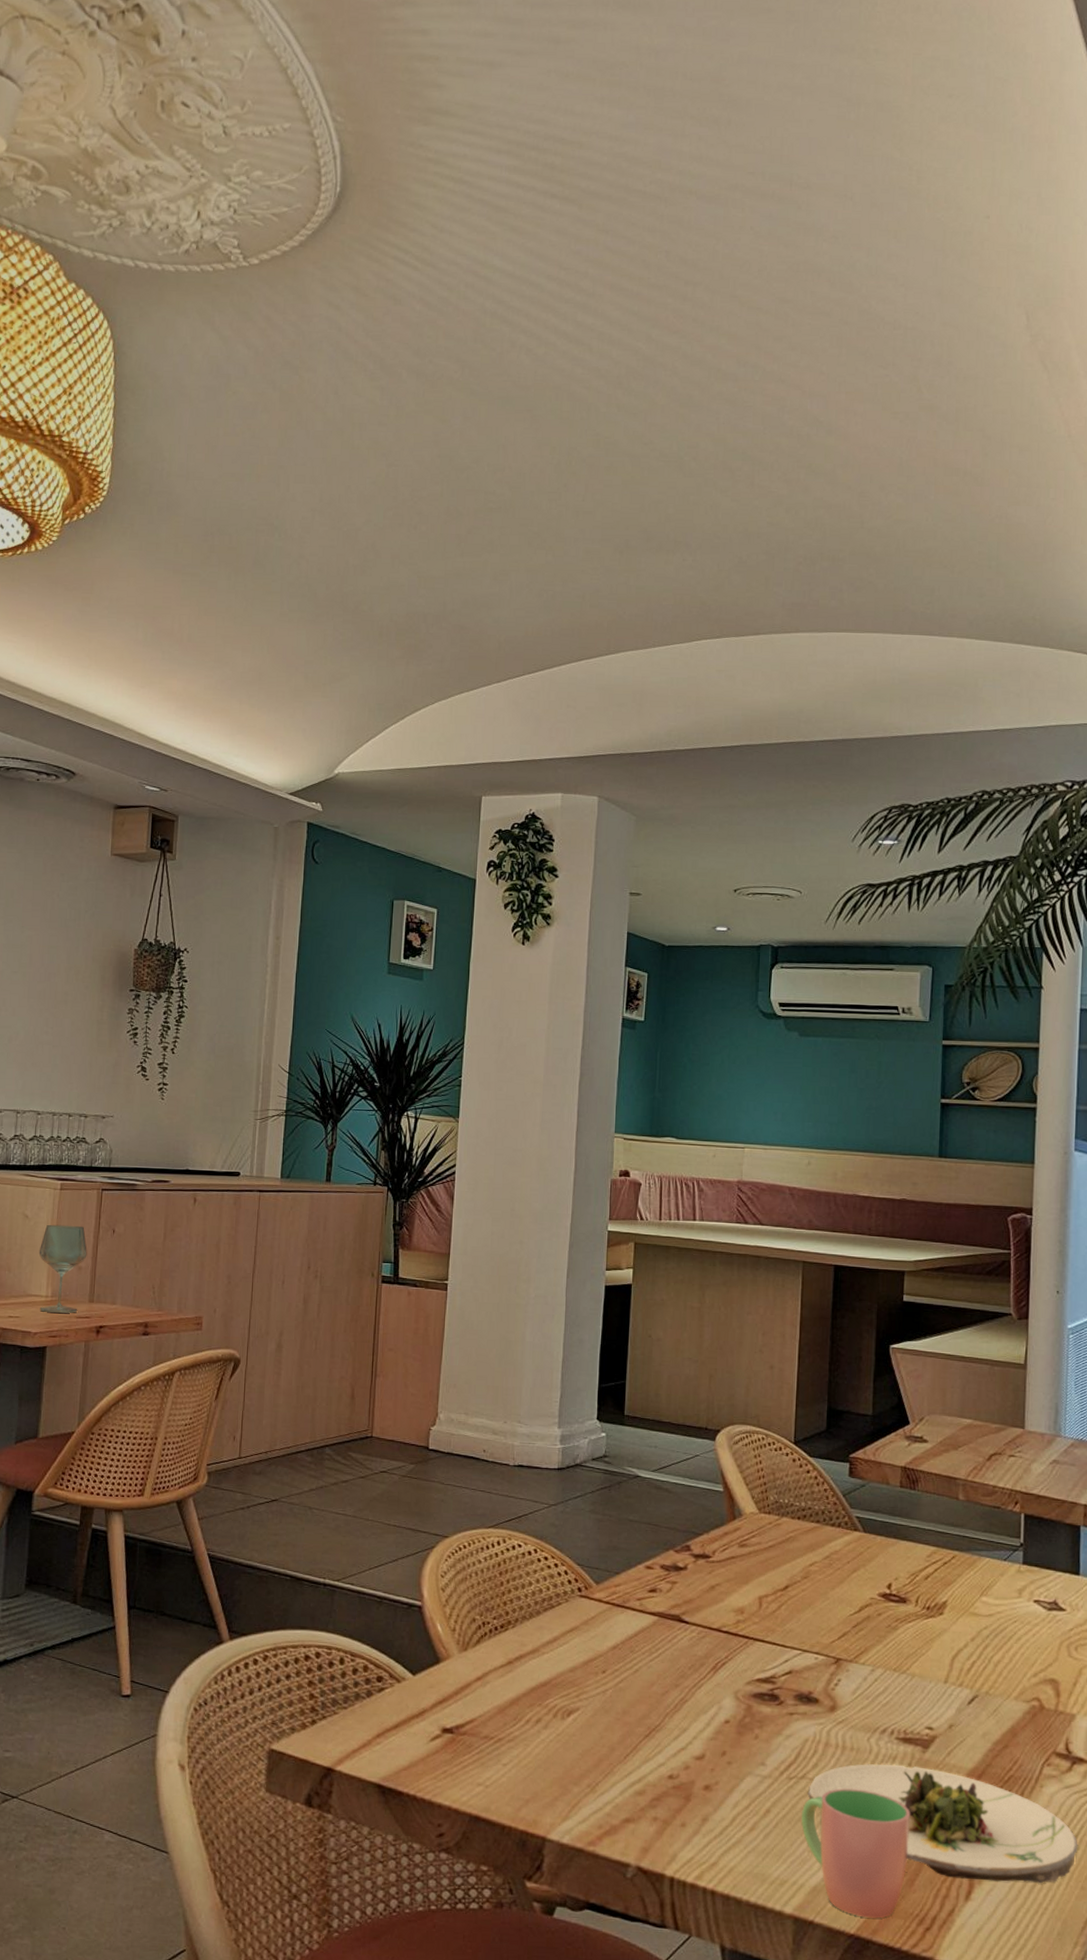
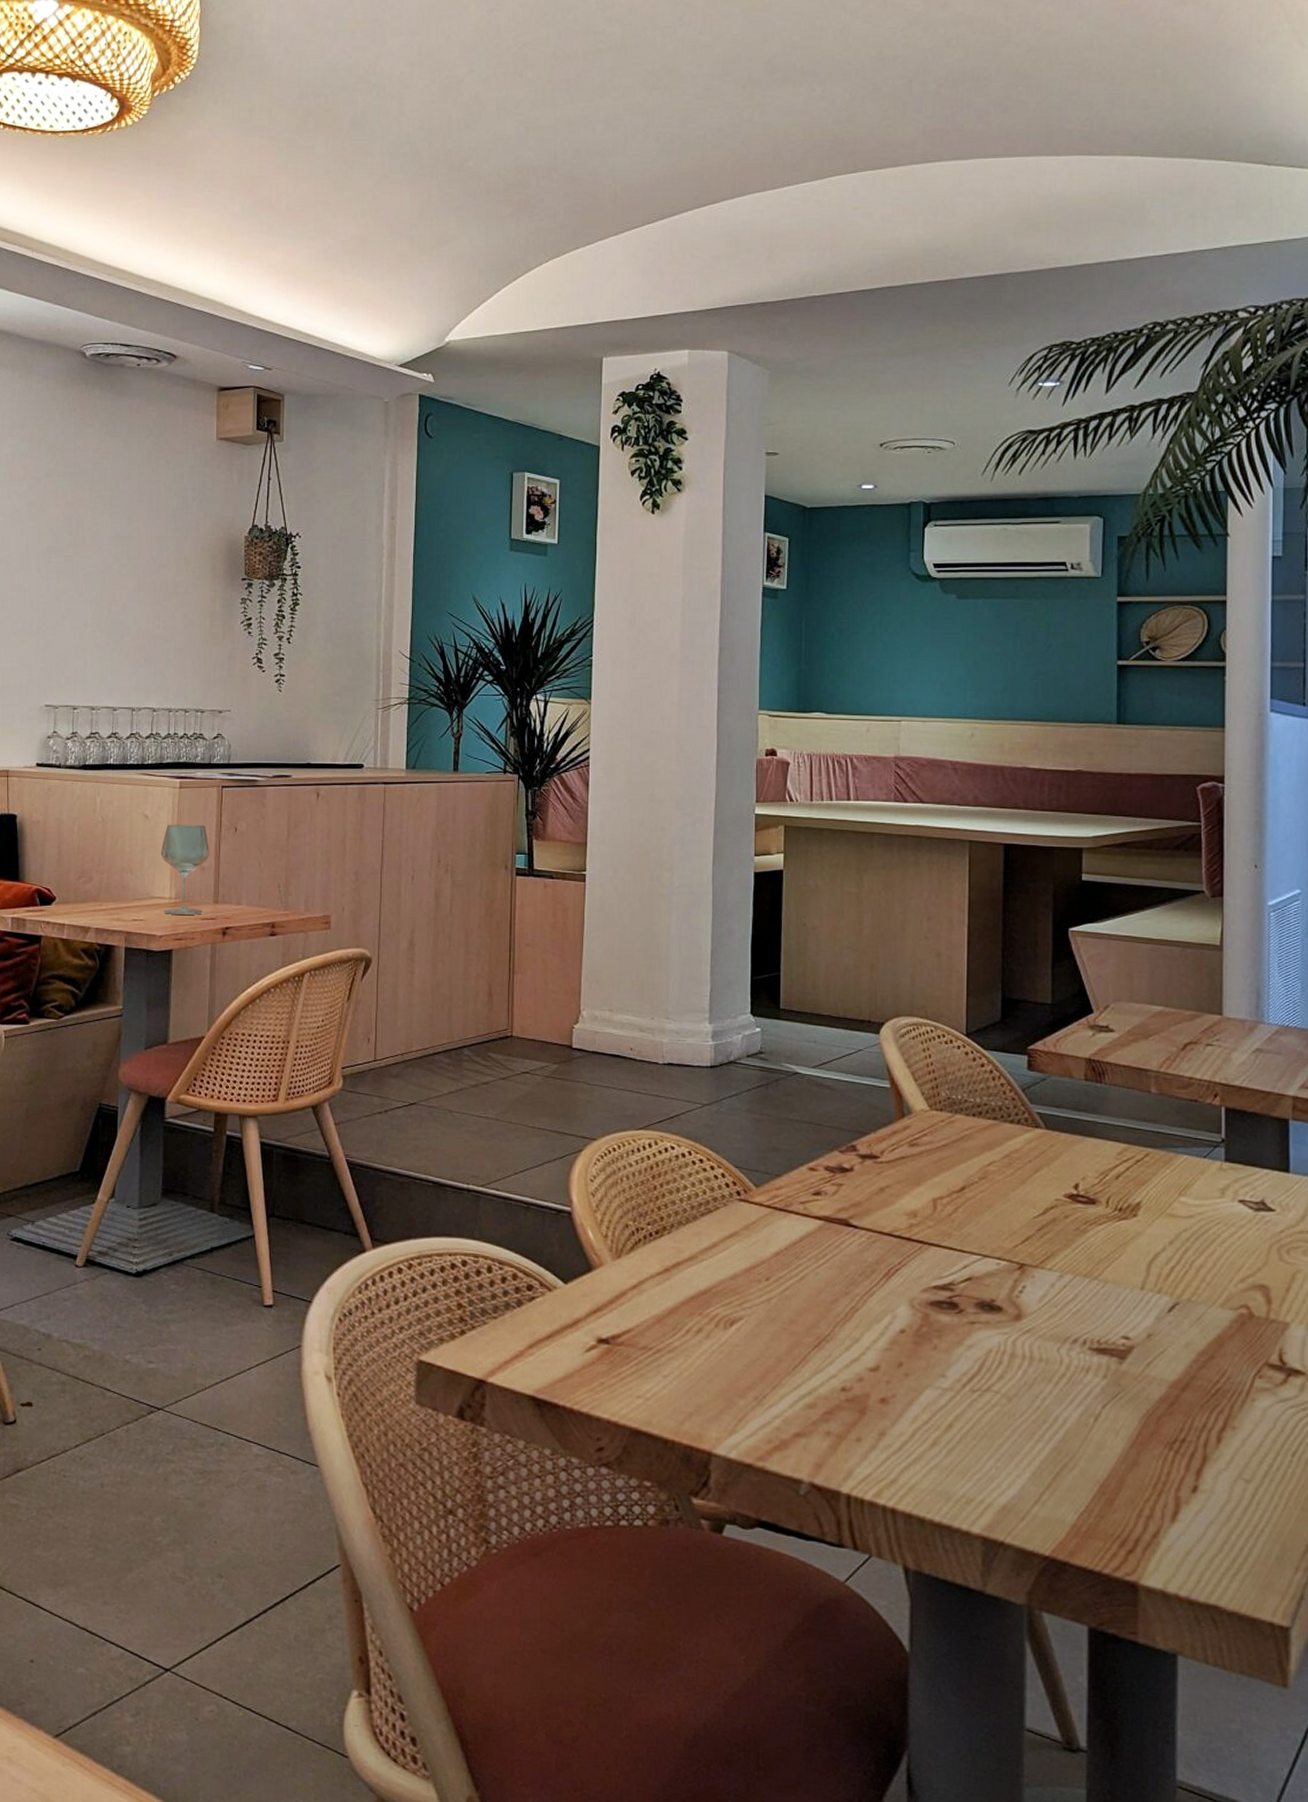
cup: present [801,1788,911,1918] -> none [988,1402,1108,1540]
salad plate: present [807,1764,1078,1883] -> none [993,1376,1297,1503]

